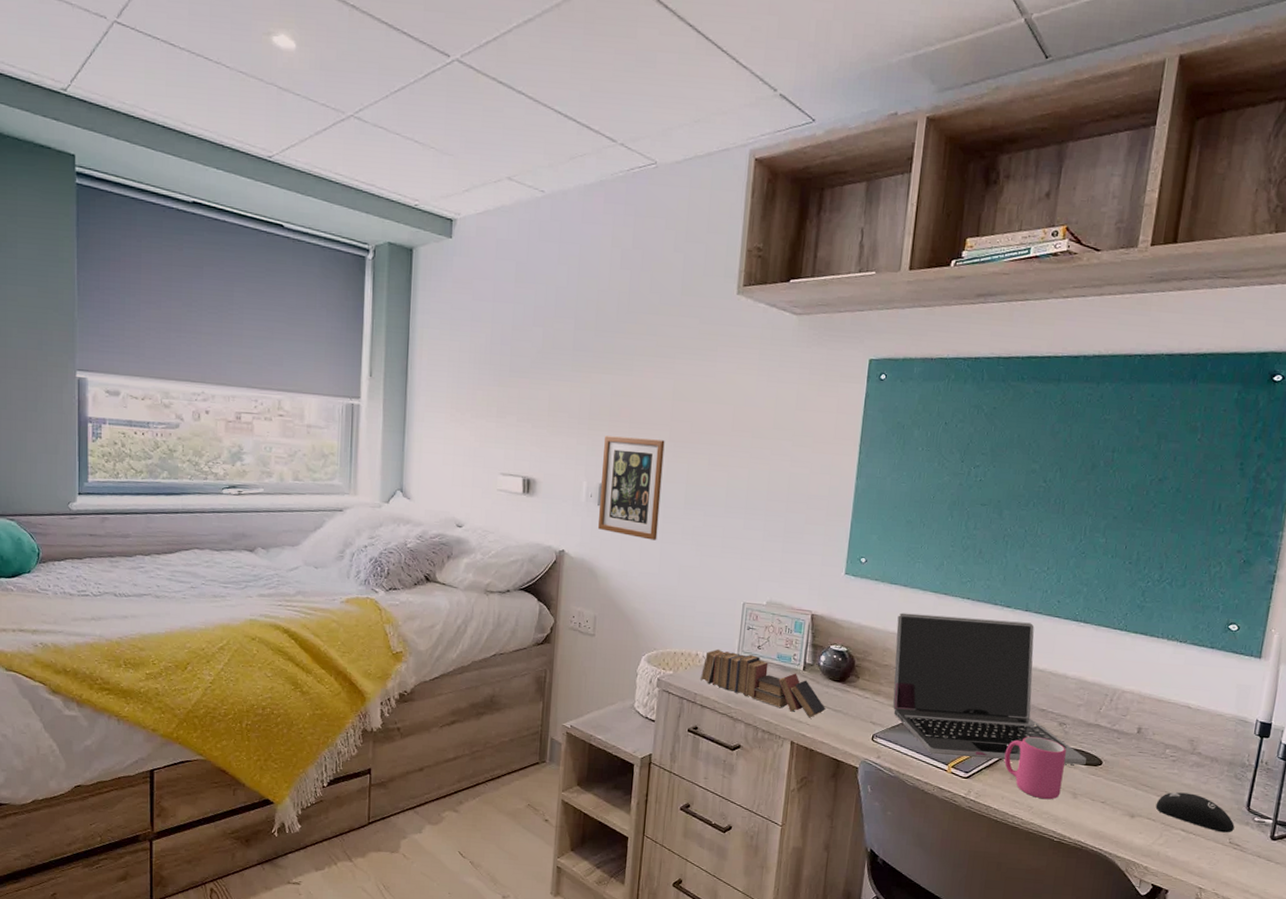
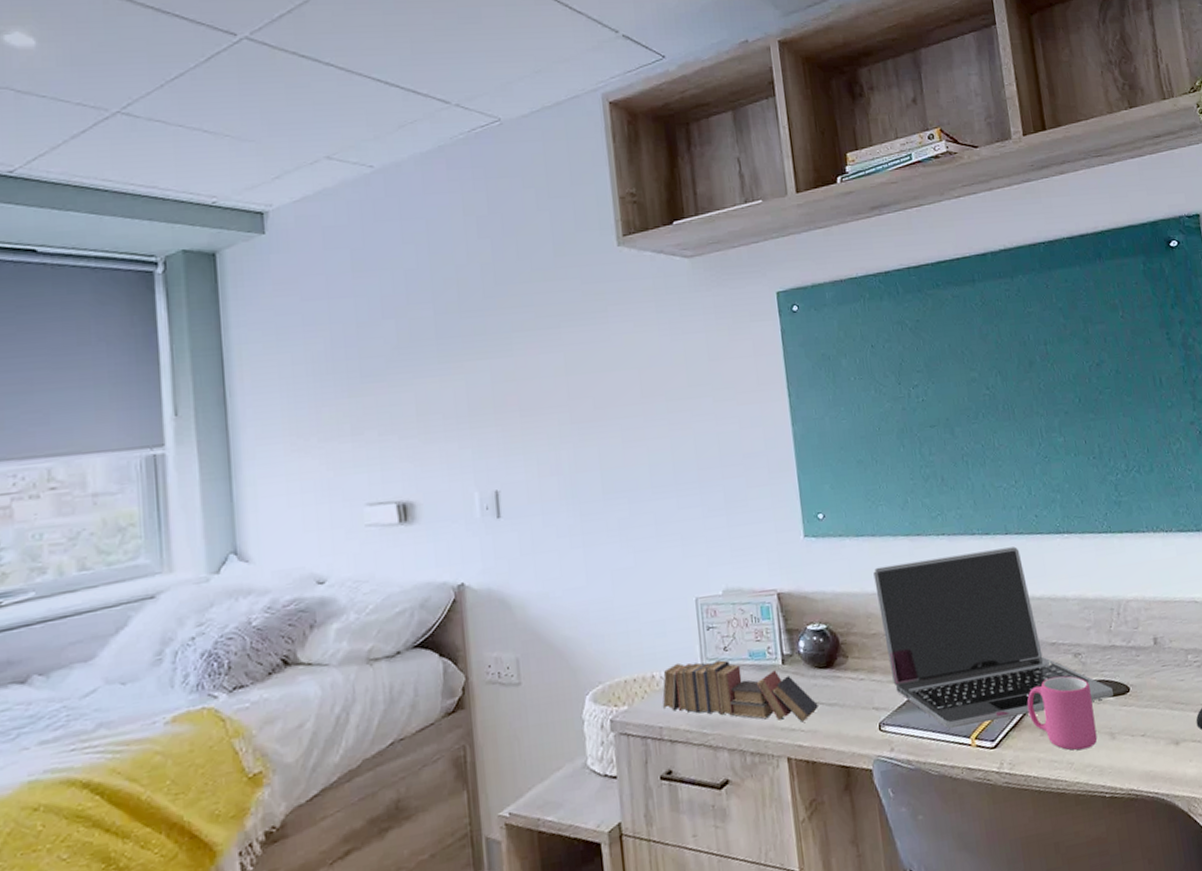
picture frame: present [598,436,665,540] -> none [492,424,578,548]

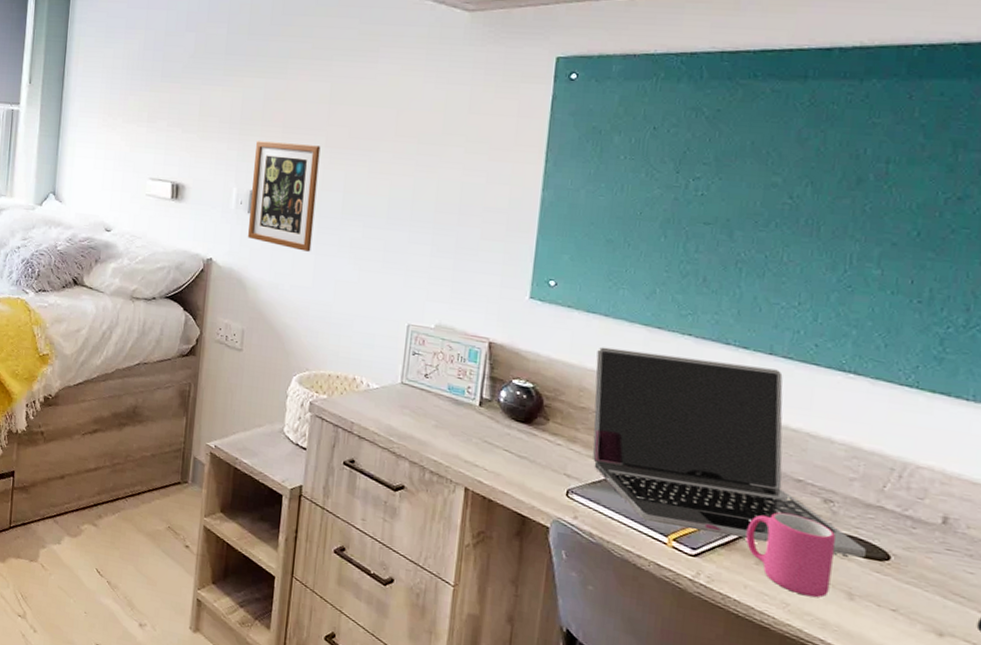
picture frame: none [492,424,578,548] -> present [248,141,321,252]
book: present [662,660,820,723] -> none [358,374,508,463]

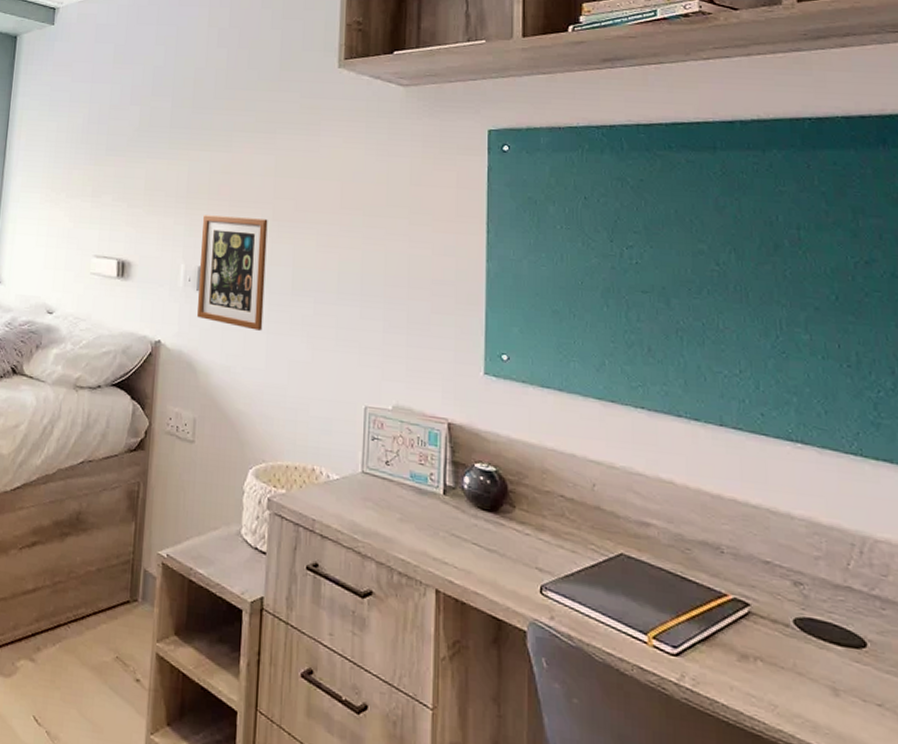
laptop: present [592,347,866,558] -> none [555,424,842,647]
mug: present [745,512,836,598] -> none [723,598,814,696]

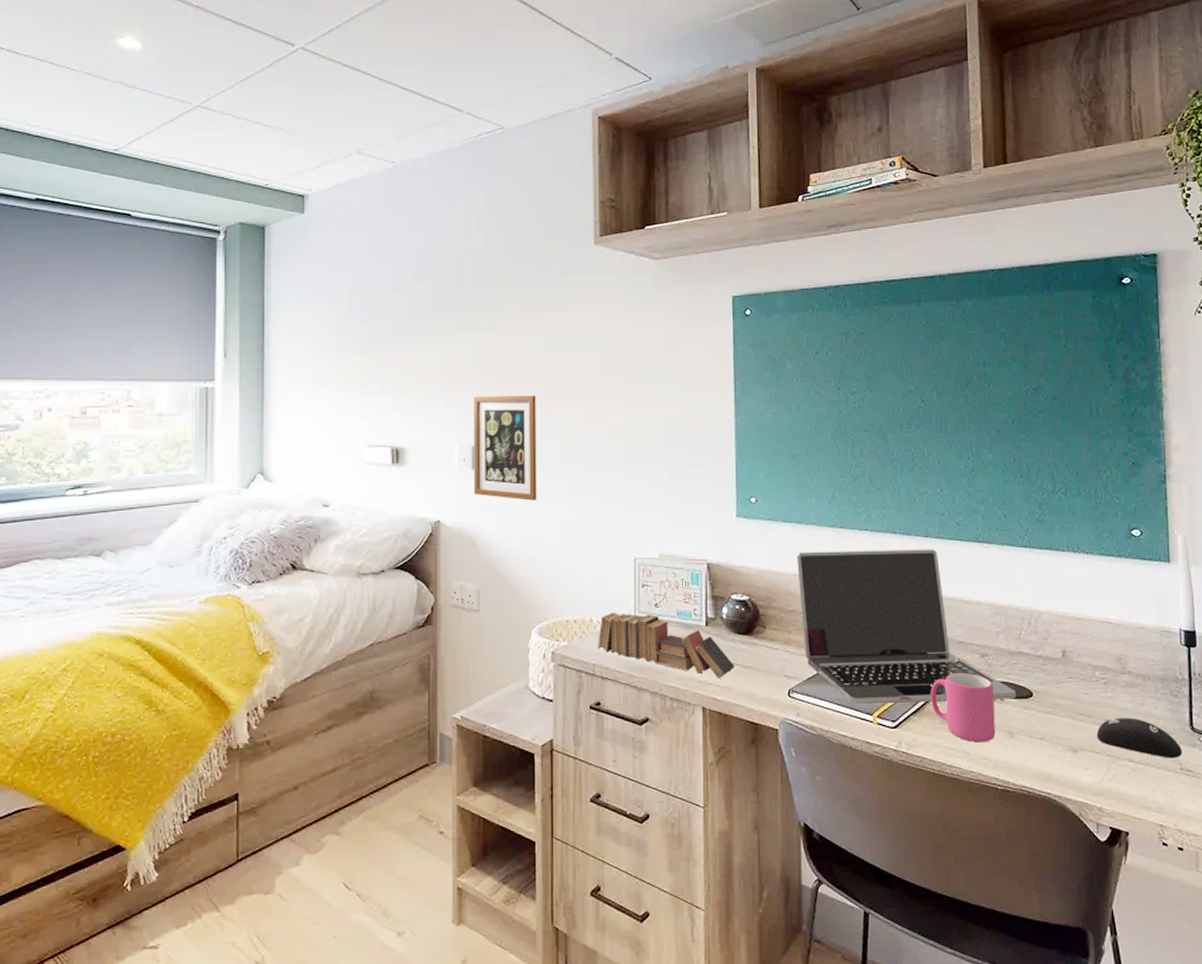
book: none [319,463,477,559] -> present [598,611,736,679]
laptop: none [555,424,842,647] -> present [797,549,1016,705]
mug: none [723,598,814,696] -> present [930,672,996,743]

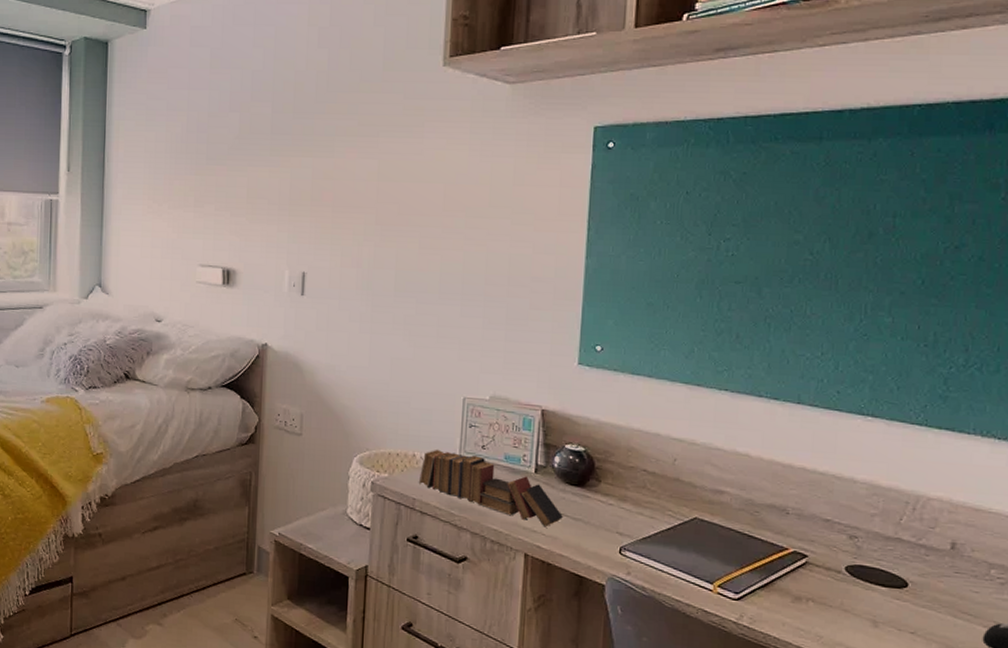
picture frame: present [474,395,537,501] -> none [303,221,371,331]
laptop: present [797,549,1016,705] -> none [642,407,887,587]
mug: present [930,672,996,743] -> none [782,551,860,628]

